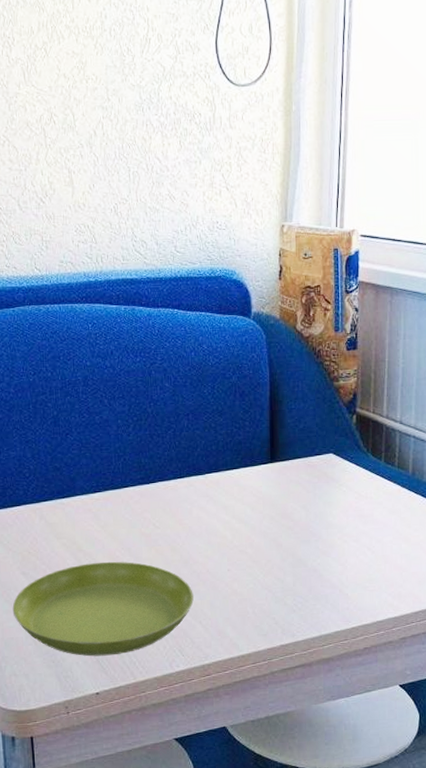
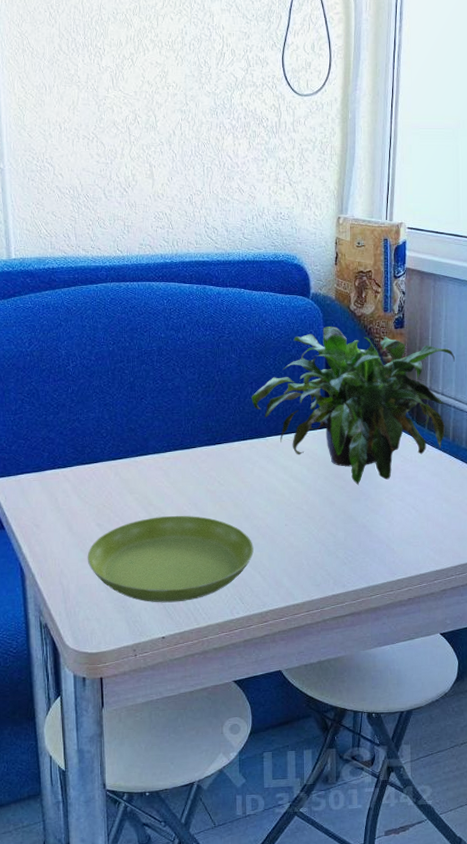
potted plant: none [187,349,414,526] -> present [251,327,455,486]

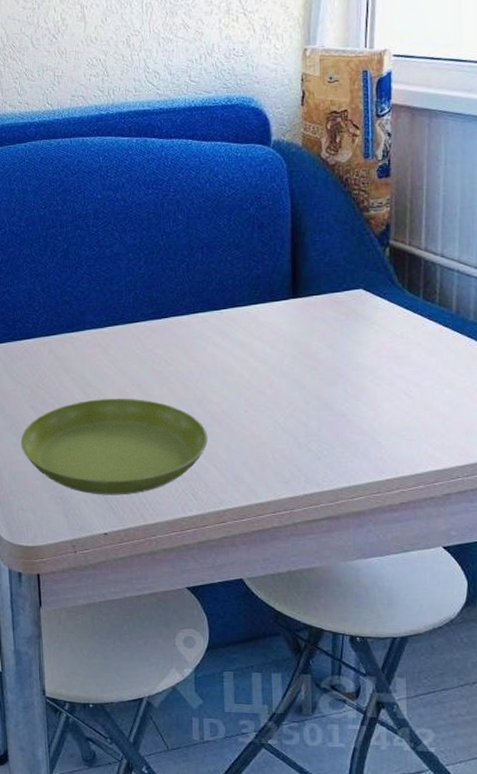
potted plant: present [251,327,455,486] -> none [202,179,458,367]

